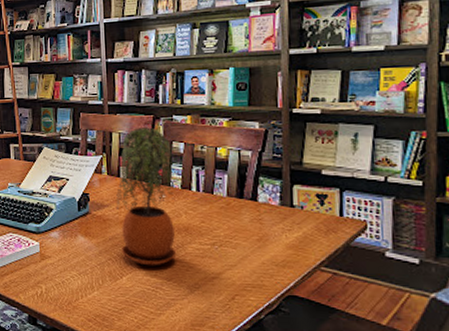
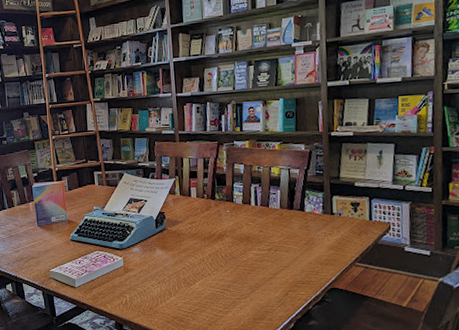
potted plant: present [116,127,177,266] -> none [188,152,240,272]

